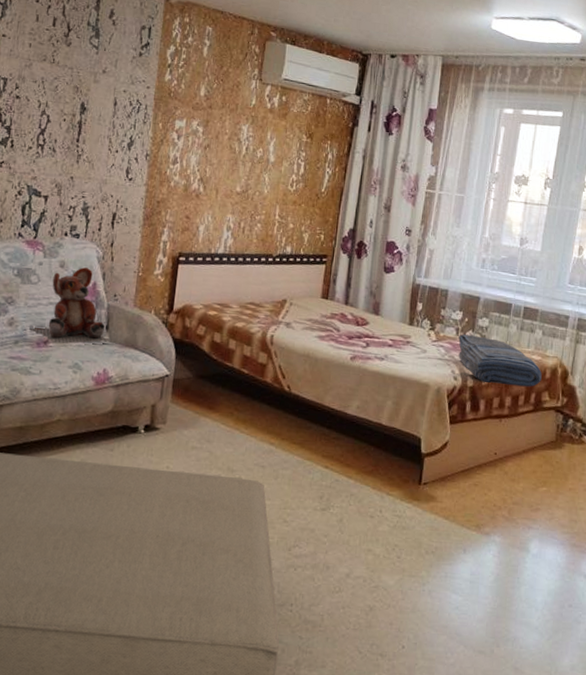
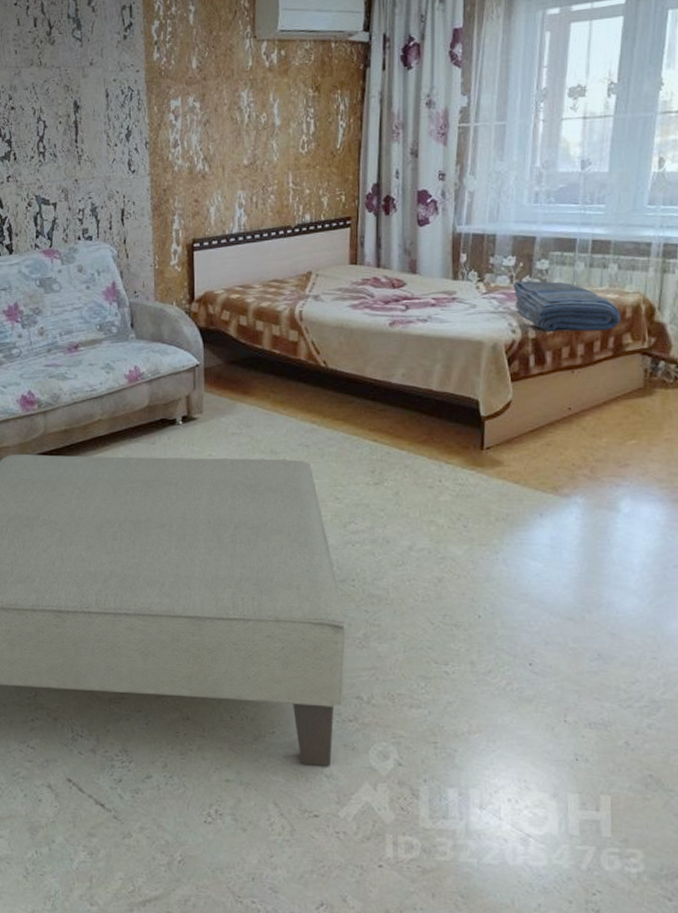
stuffed animal: present [29,267,111,344] -> none [59,268,137,347]

